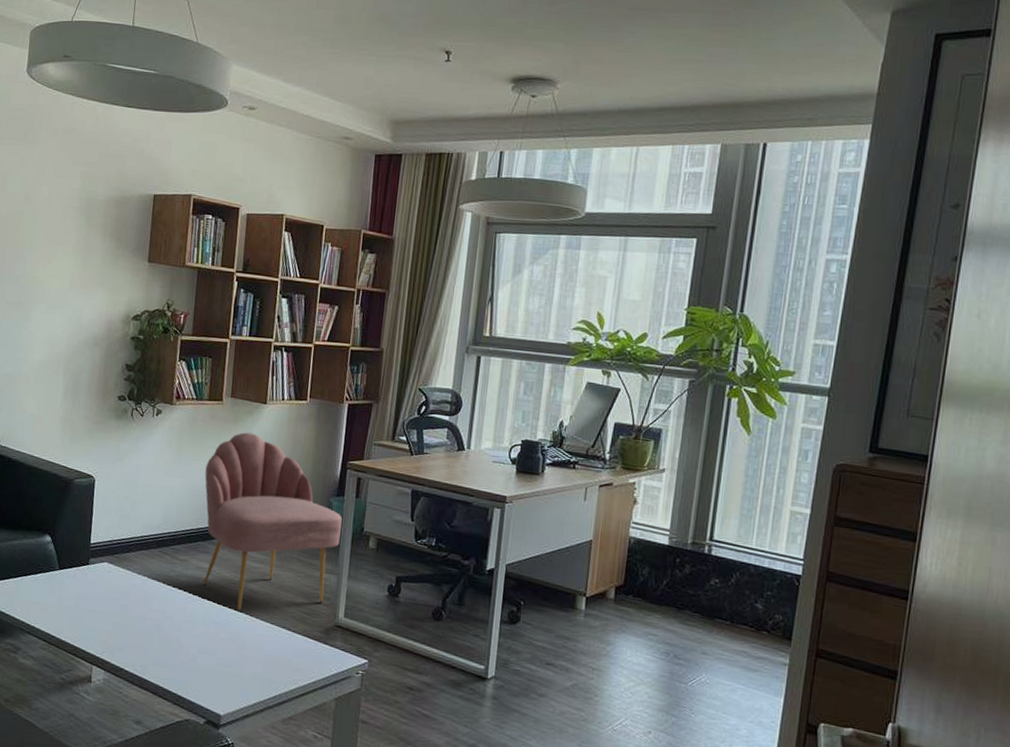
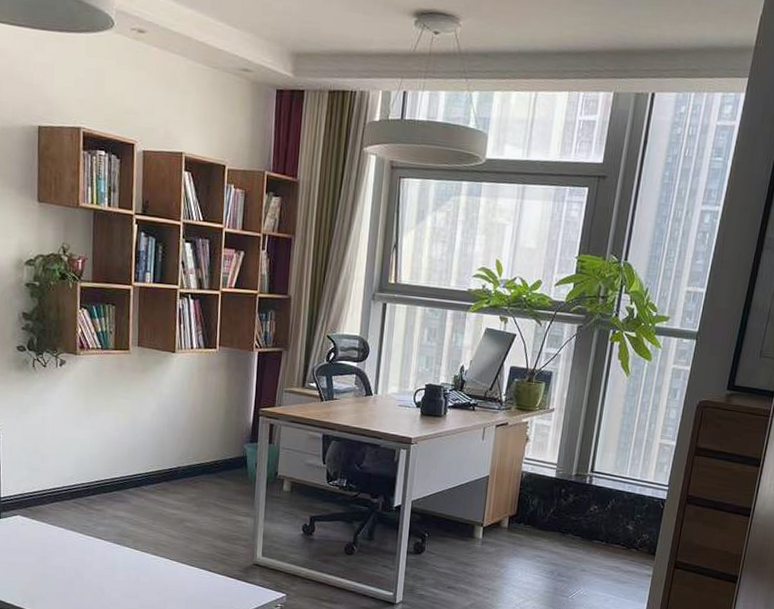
chair: present [203,432,342,612] -> none [116,382,256,557]

